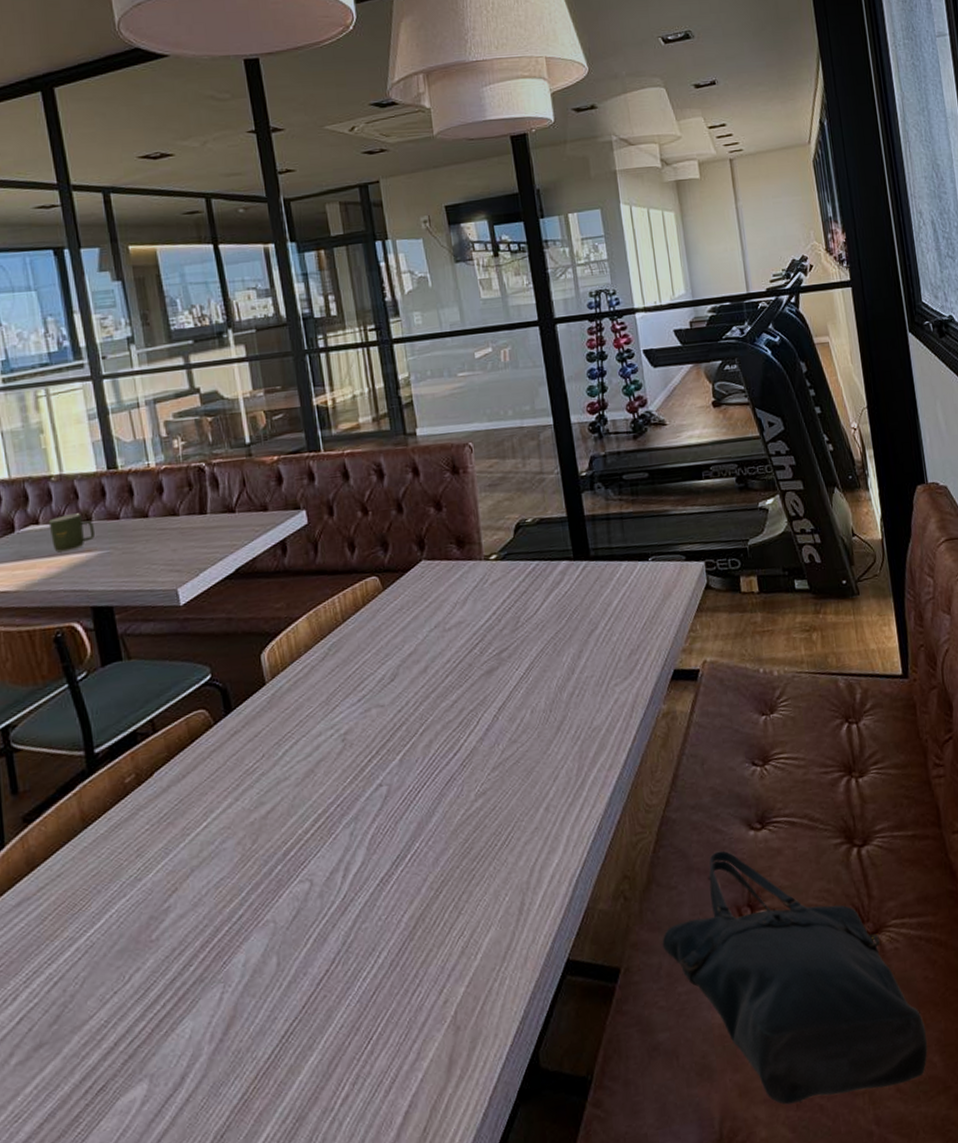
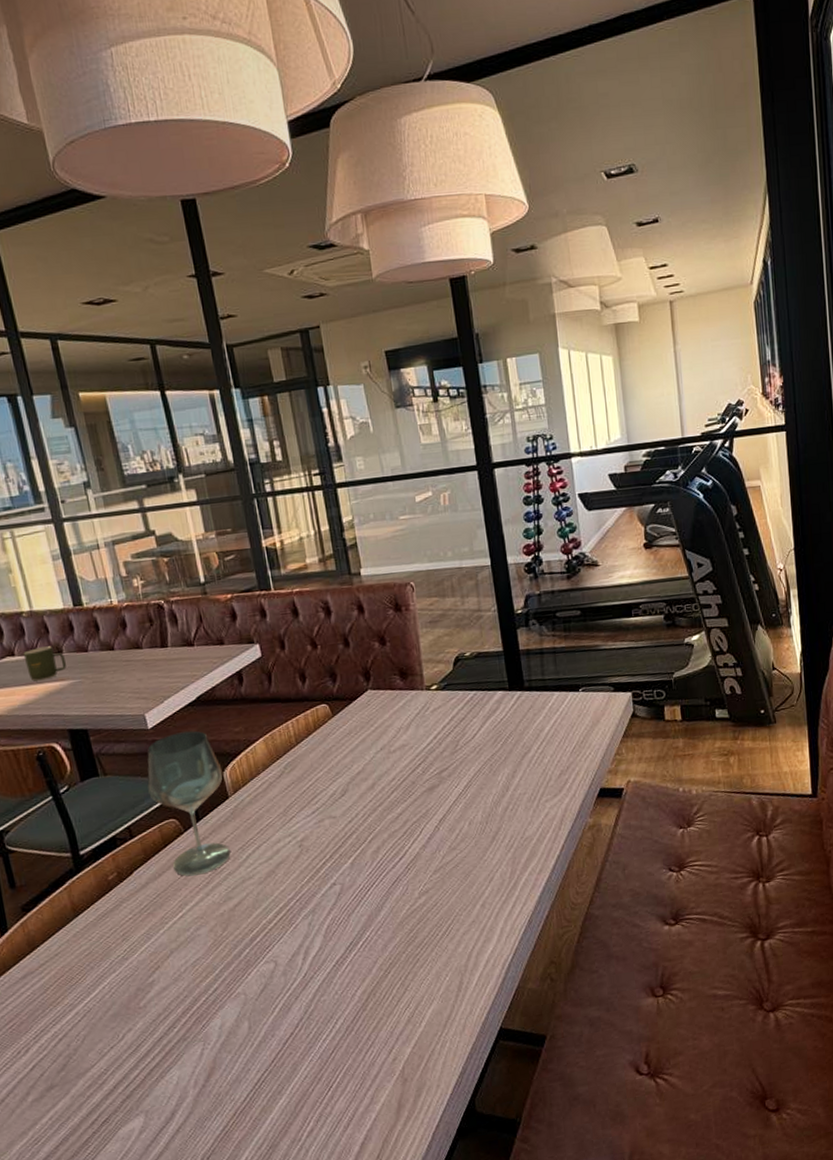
wine glass: none [175,607,265,778] -> present [147,731,231,876]
tote bag: present [662,851,928,1105] -> none [583,942,813,1144]

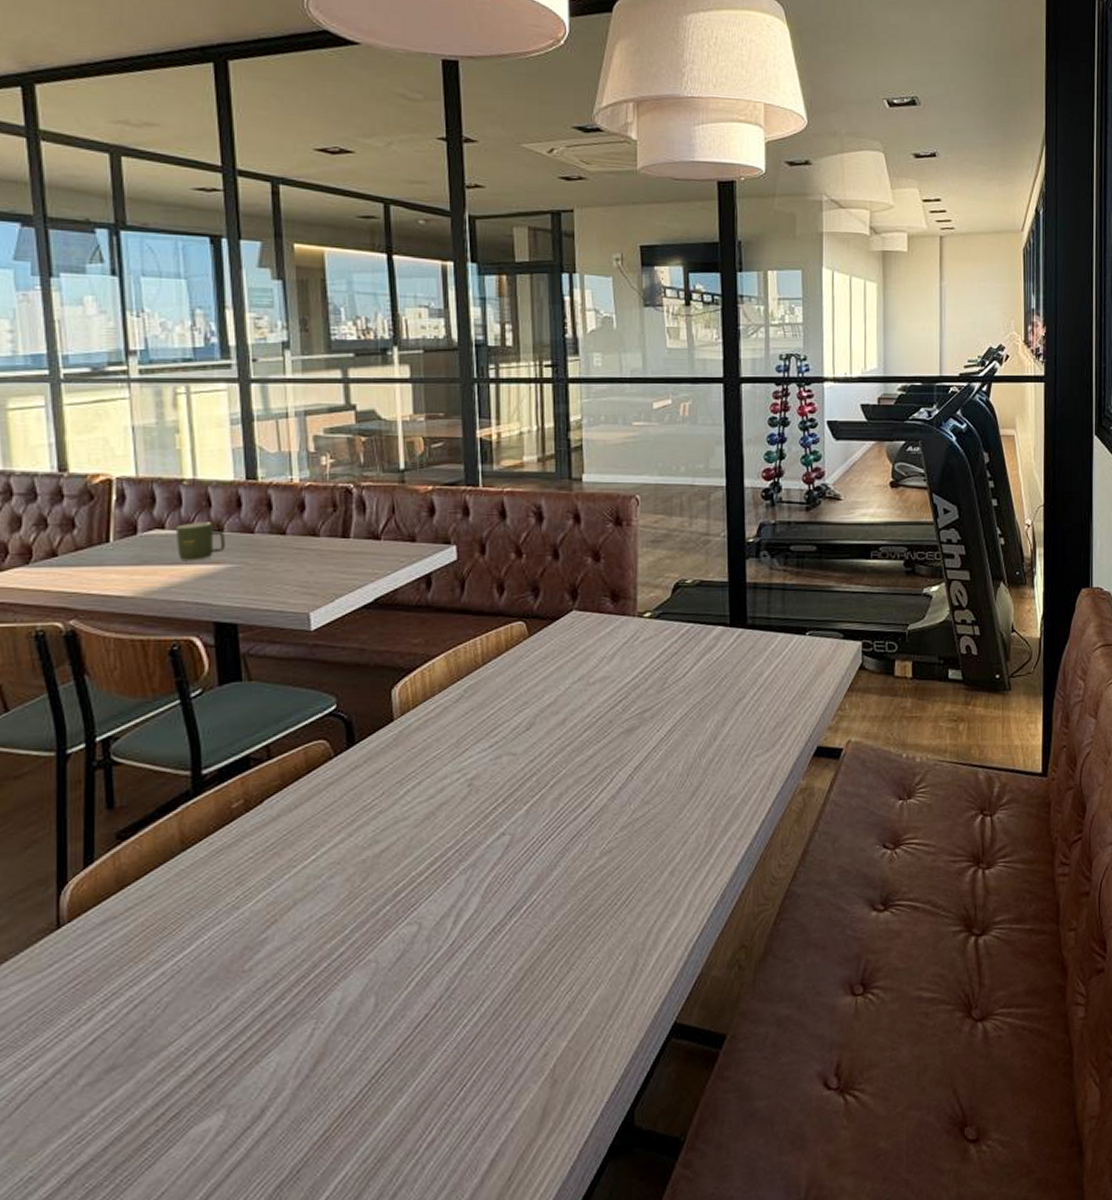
wine glass: present [147,731,231,876] -> none [299,638,391,811]

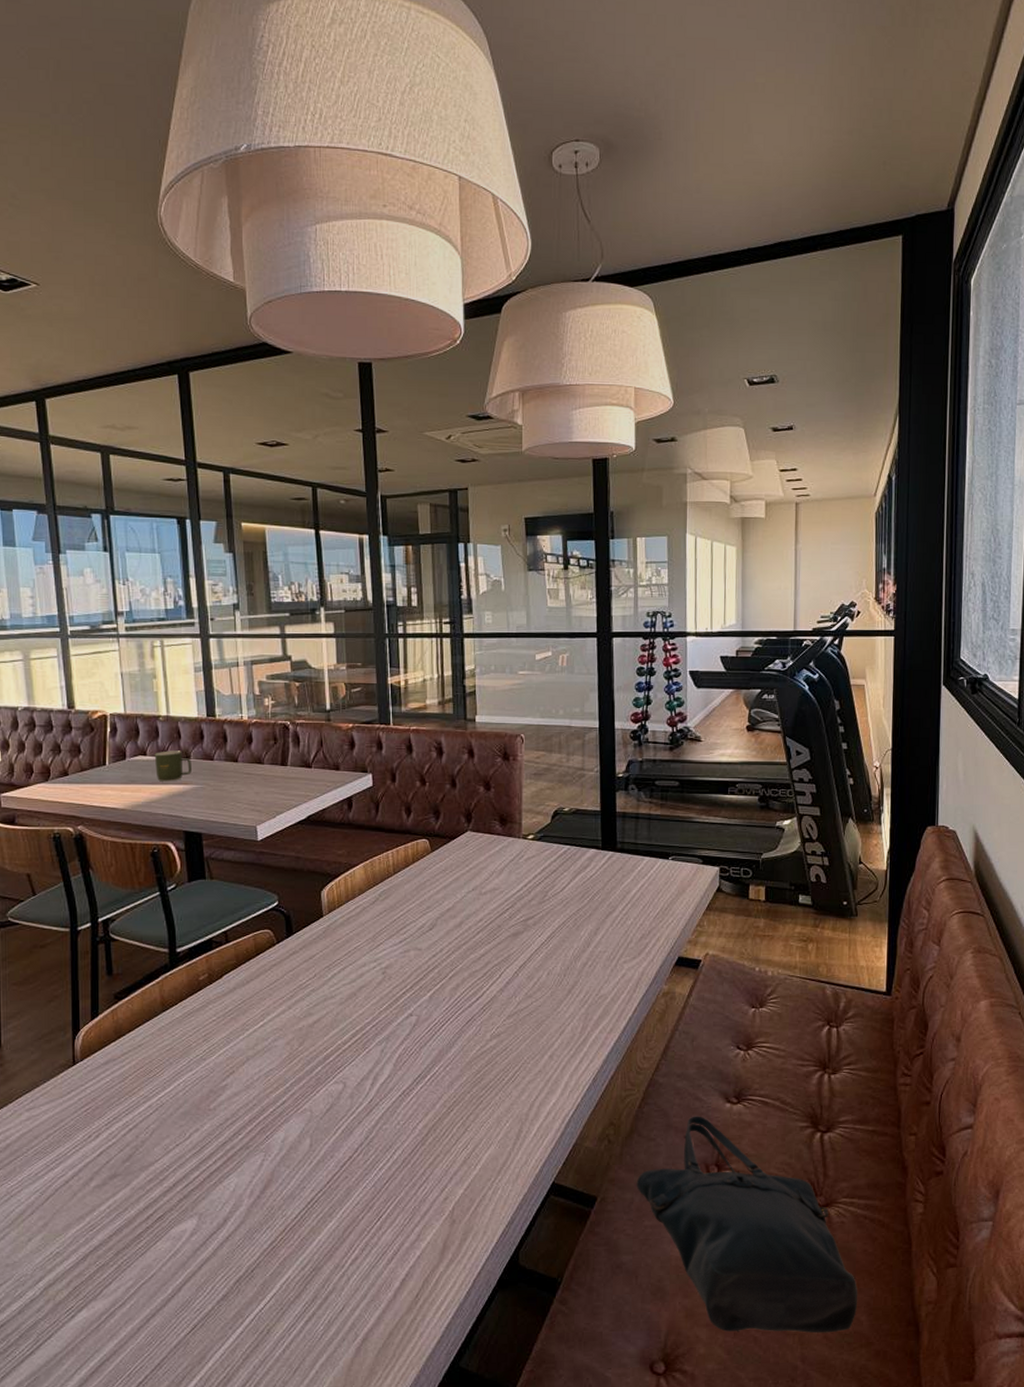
tote bag: none [771,928,1017,1178] -> present [636,1116,857,1334]

